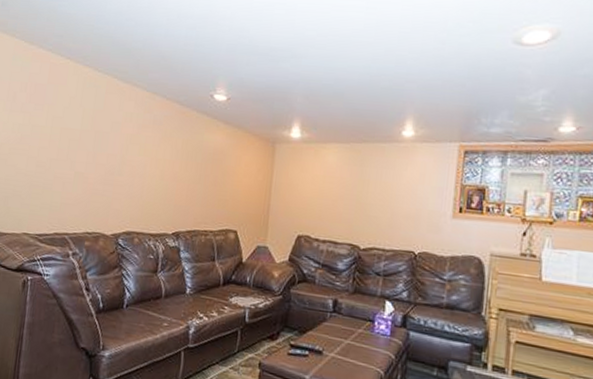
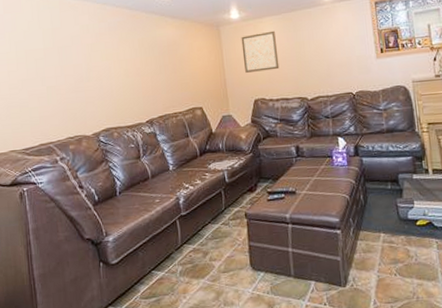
wall art: none [294,160,338,207] -> present [241,30,280,73]

